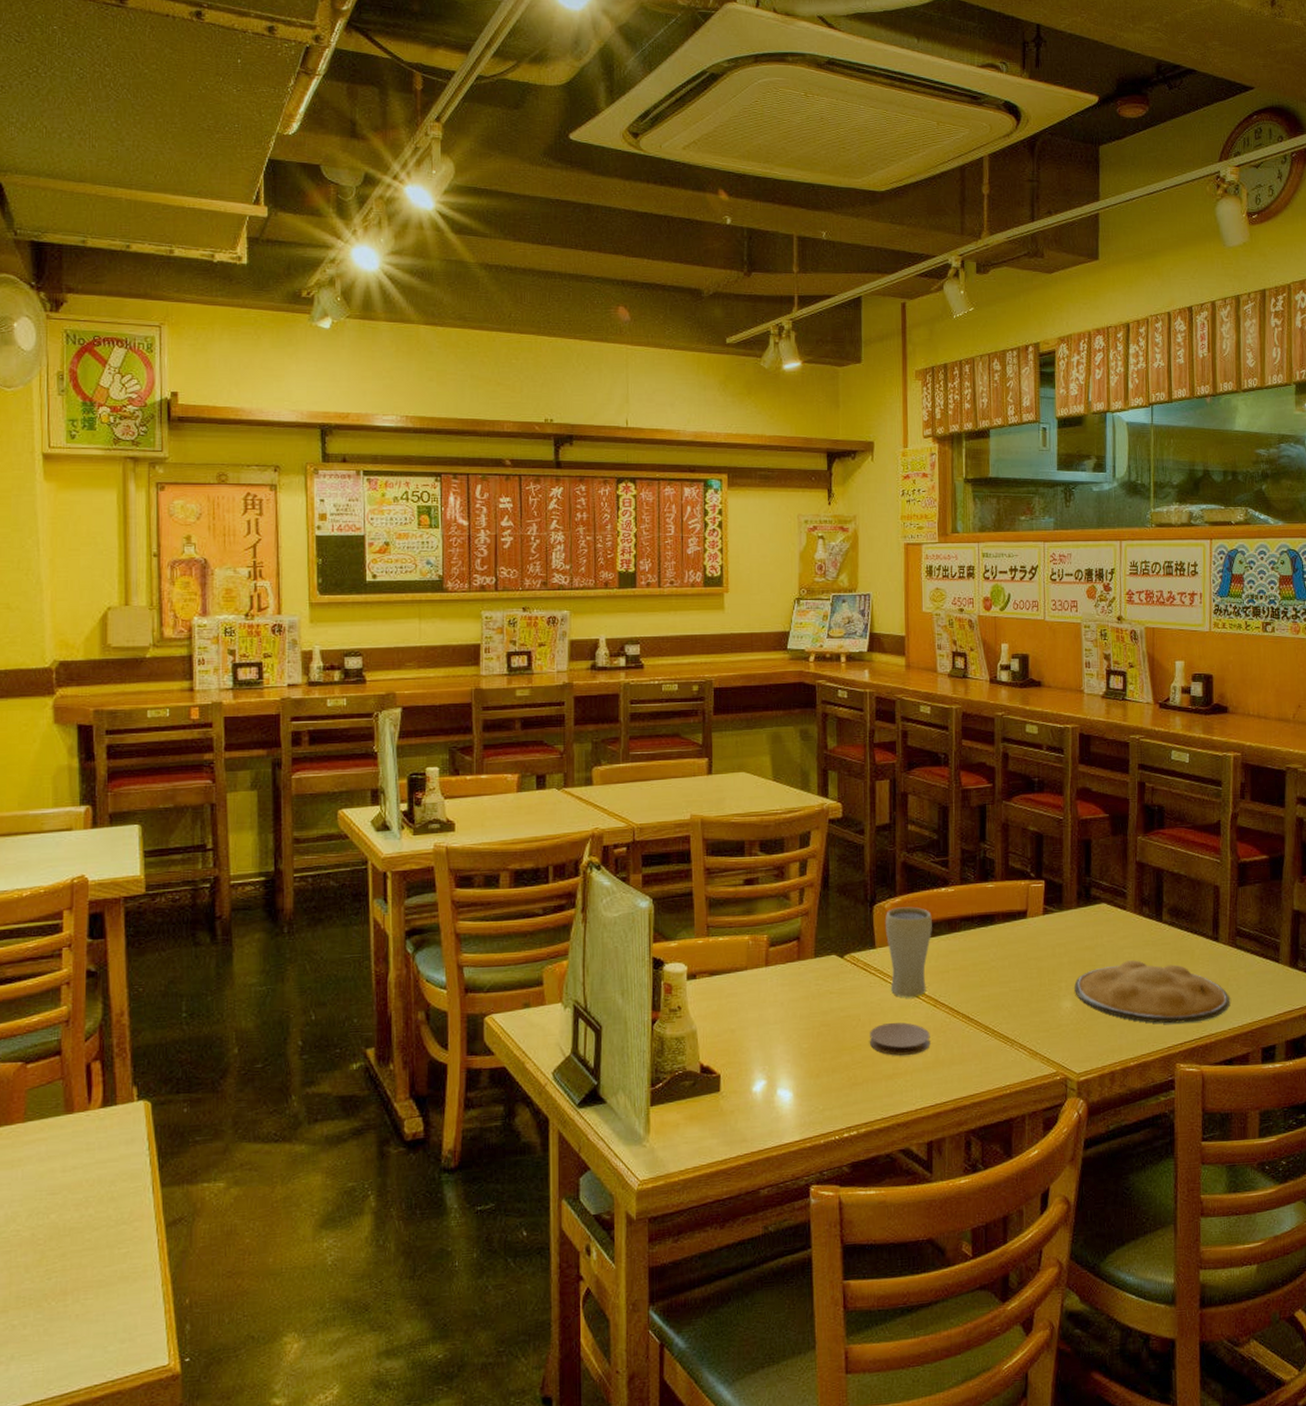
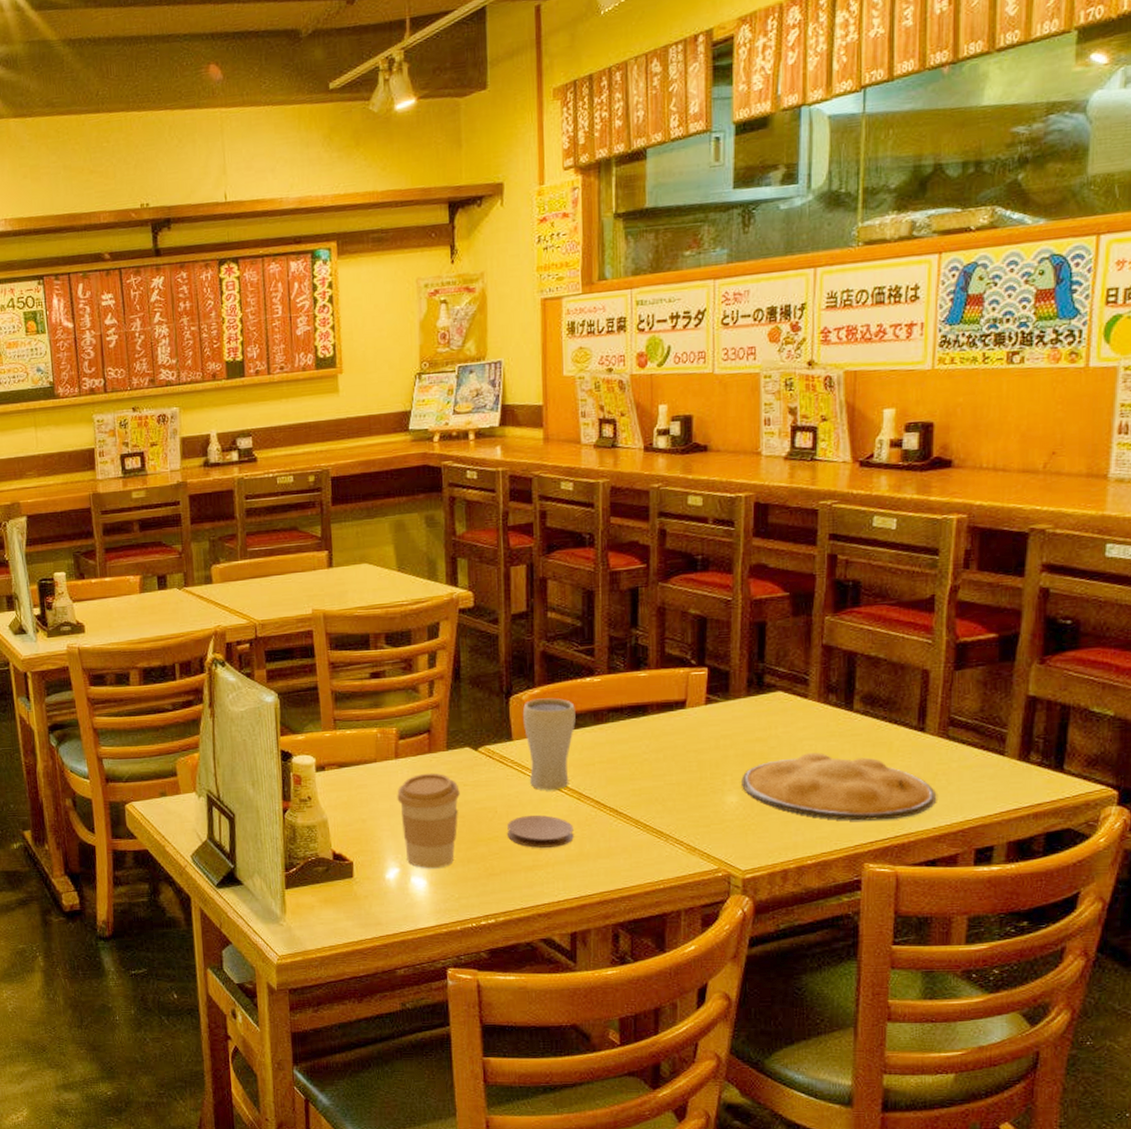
coffee cup: none [766,980,826,1080] -> present [397,773,460,869]

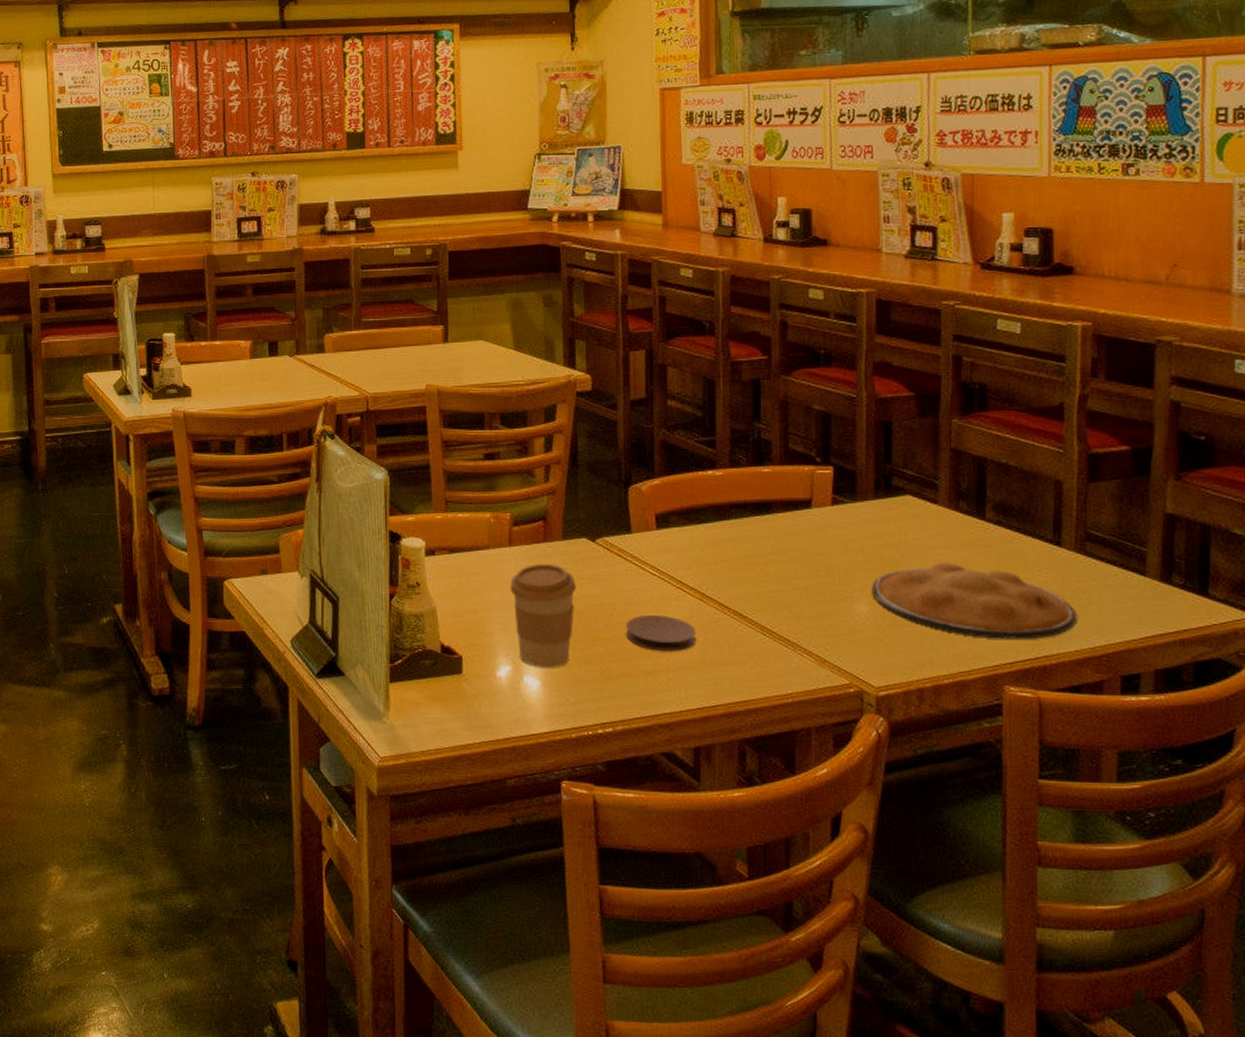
drinking glass: present [522,698,576,791] -> none [641,490,697,589]

